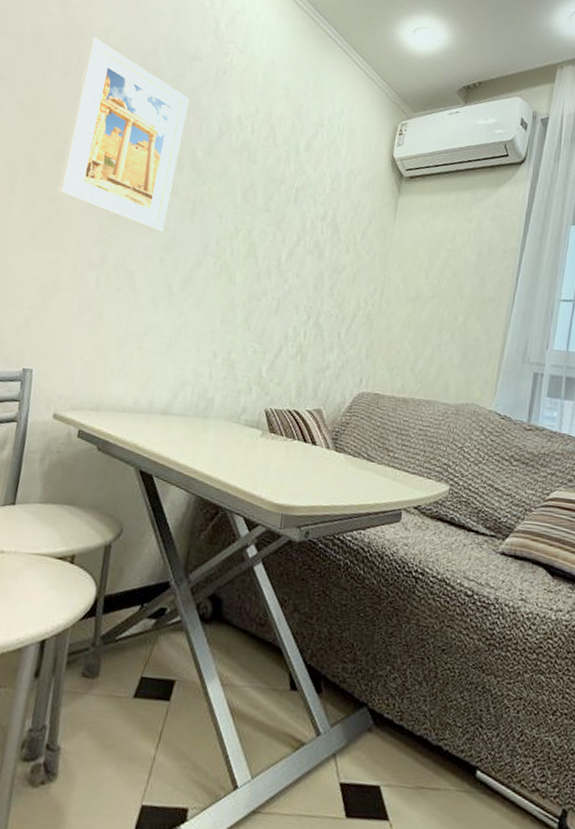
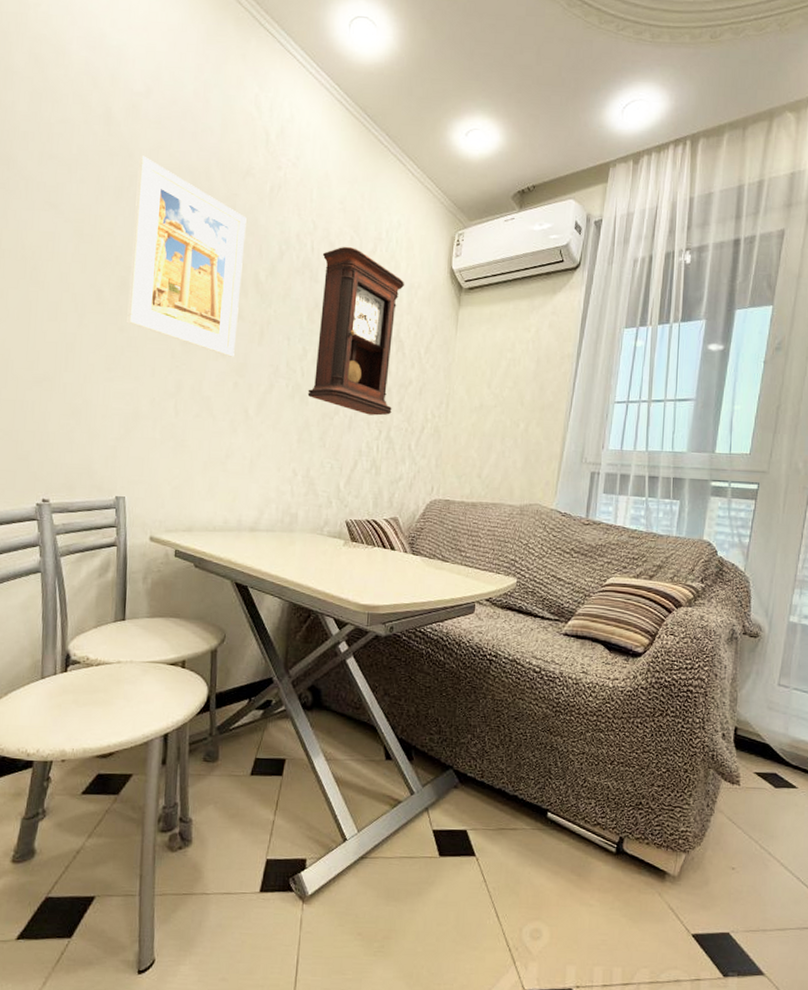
pendulum clock: none [235,130,345,300] -> present [307,246,405,416]

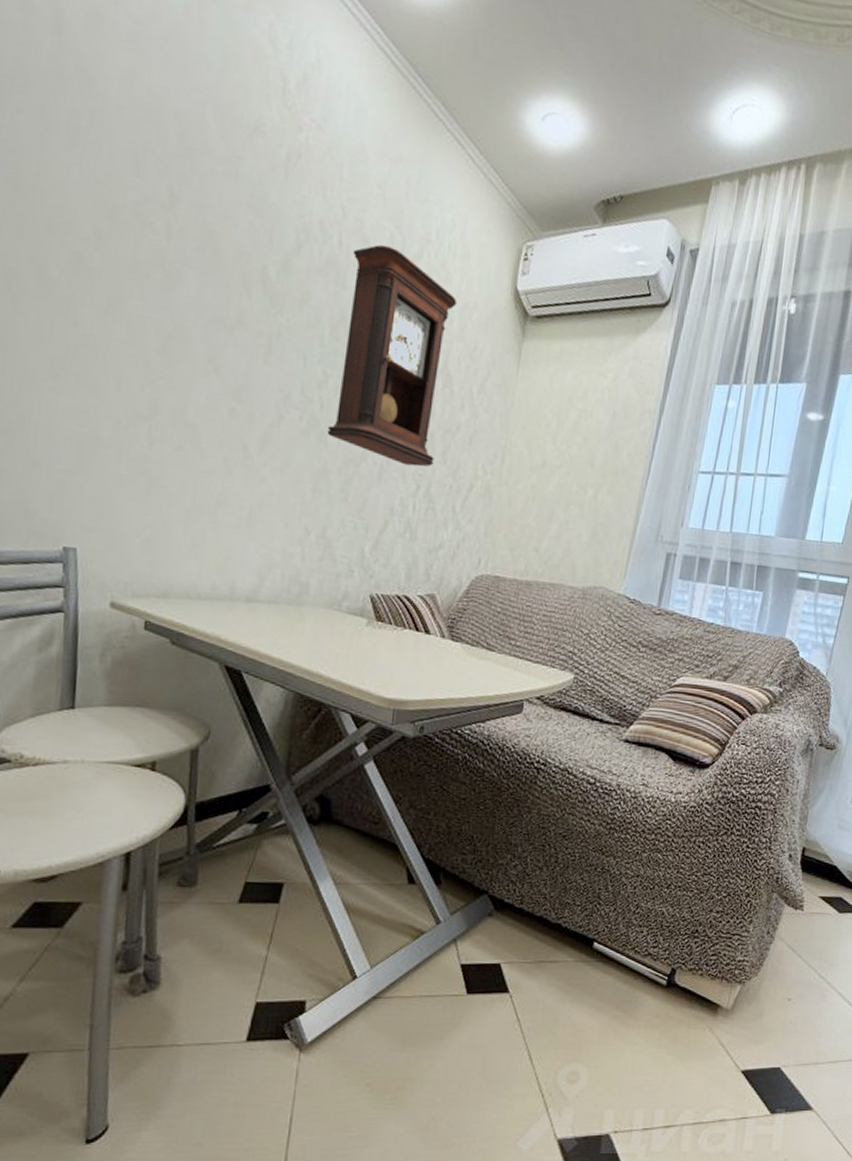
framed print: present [127,155,247,357] -> none [82,85,253,376]

